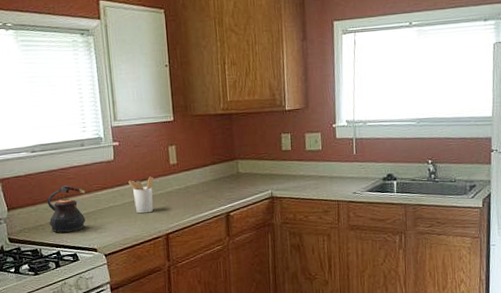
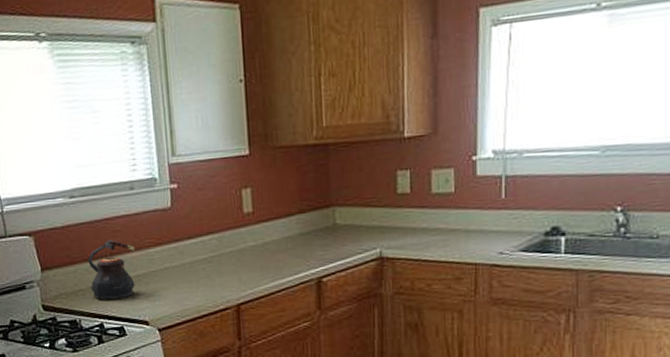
utensil holder: present [128,176,154,214] -> none [189,229,223,278]

